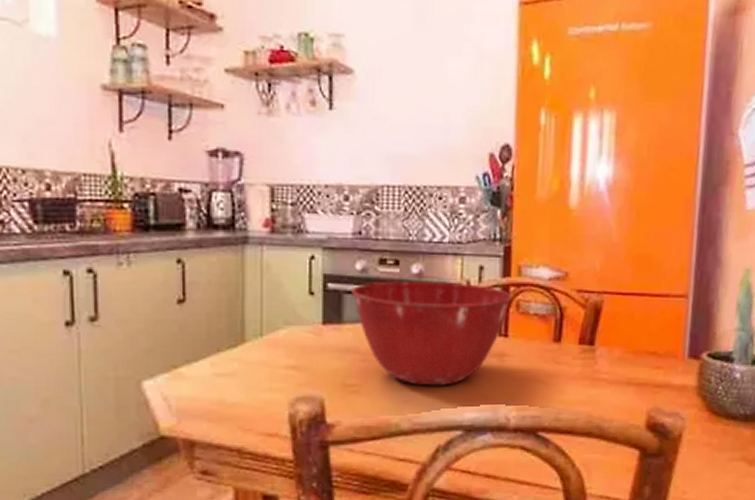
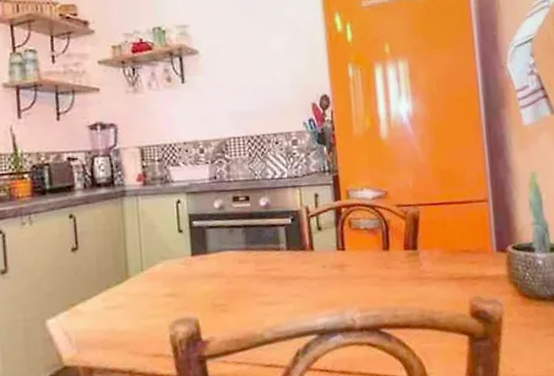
mixing bowl: present [352,281,512,386] -> none [213,209,345,300]

